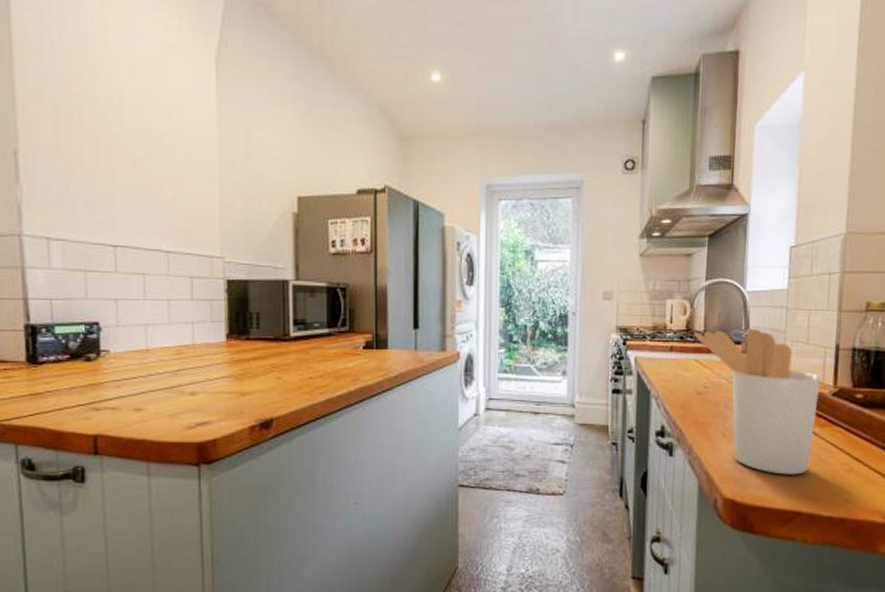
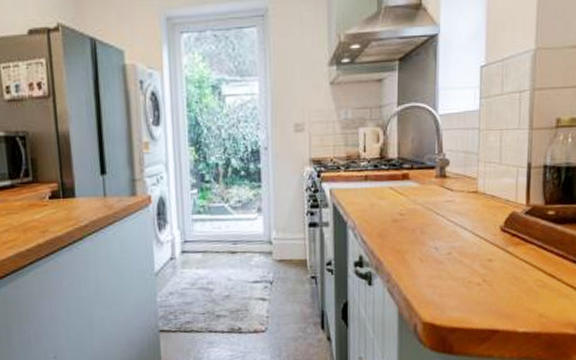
utensil holder: present [693,329,821,475] -> none [387,152,514,295]

